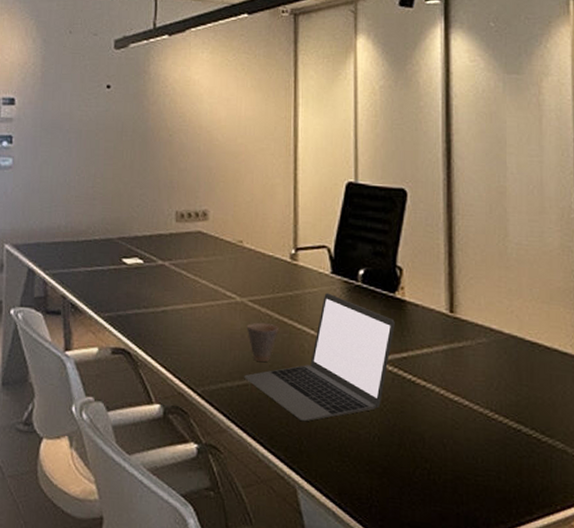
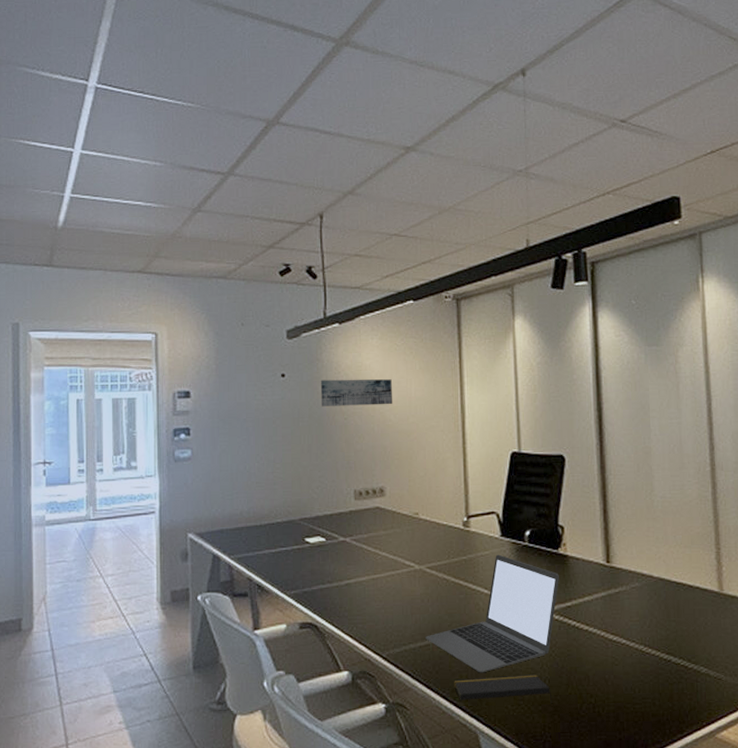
wall art: none [145,93,221,124] -> present [320,379,392,407]
cup: present [246,322,279,363] -> none [426,586,455,623]
notepad: none [272,426,382,467] -> present [454,674,553,705]

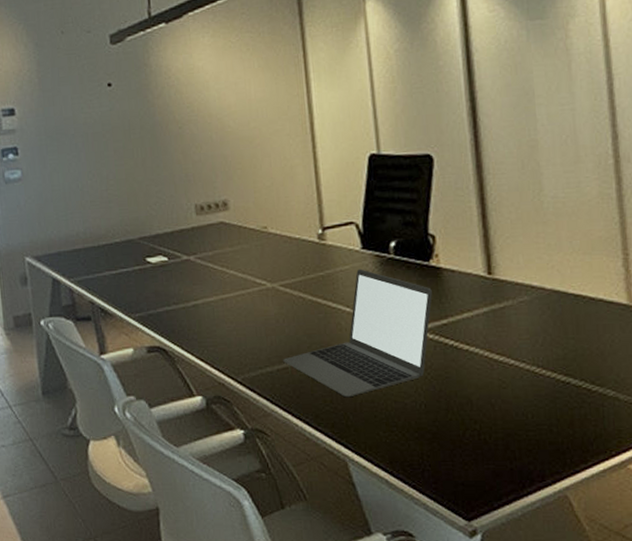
wall art: present [320,379,392,407] -> none [150,81,230,116]
notepad: present [454,674,553,705] -> none [317,399,431,432]

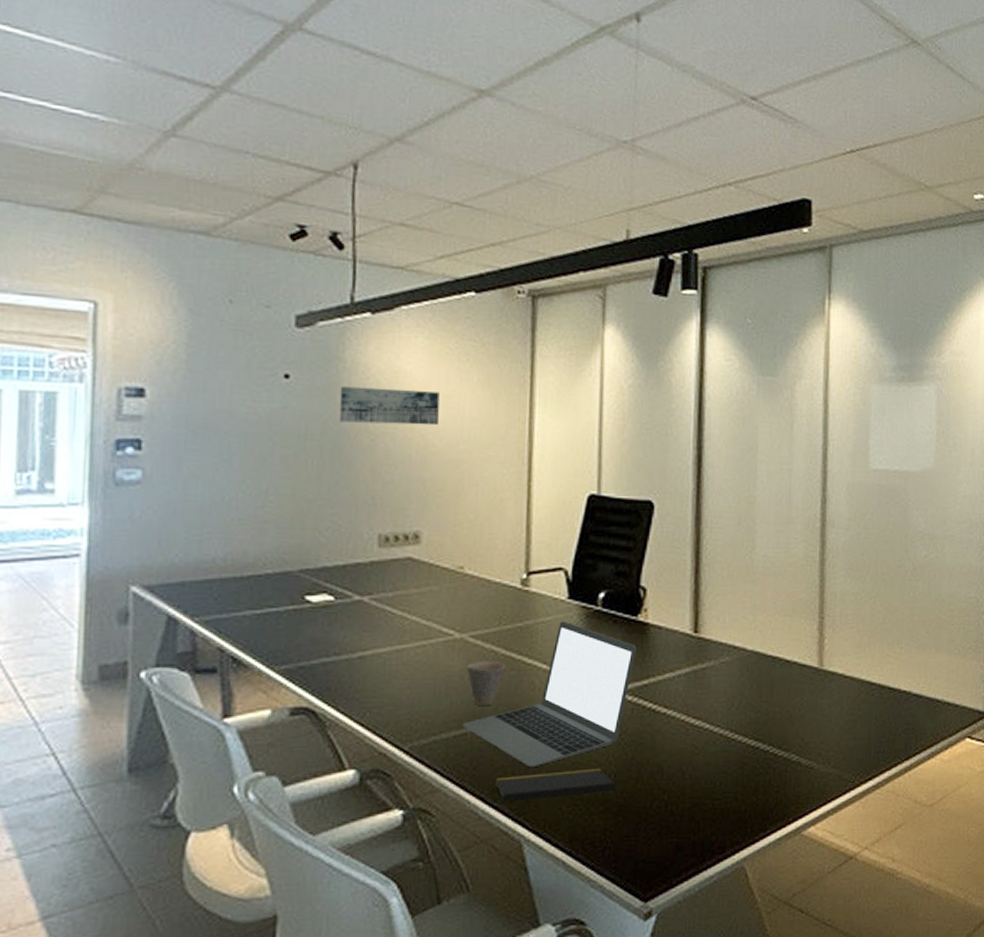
wall art: none [150,81,230,116] -> present [339,386,440,426]
cup: none [280,305,313,345] -> present [466,660,505,707]
notepad: none [317,399,431,432] -> present [495,768,617,805]

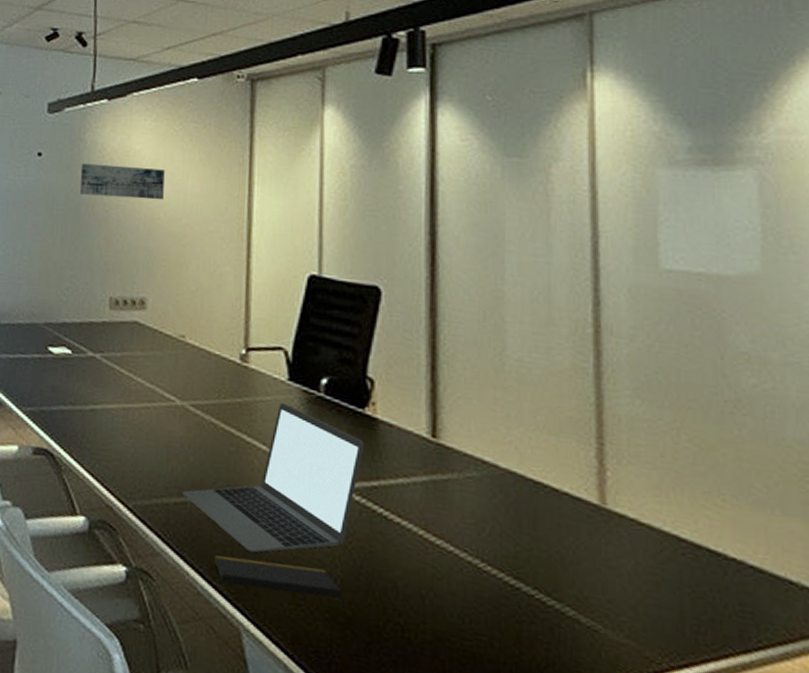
cup: present [466,660,505,707] -> none [187,431,224,479]

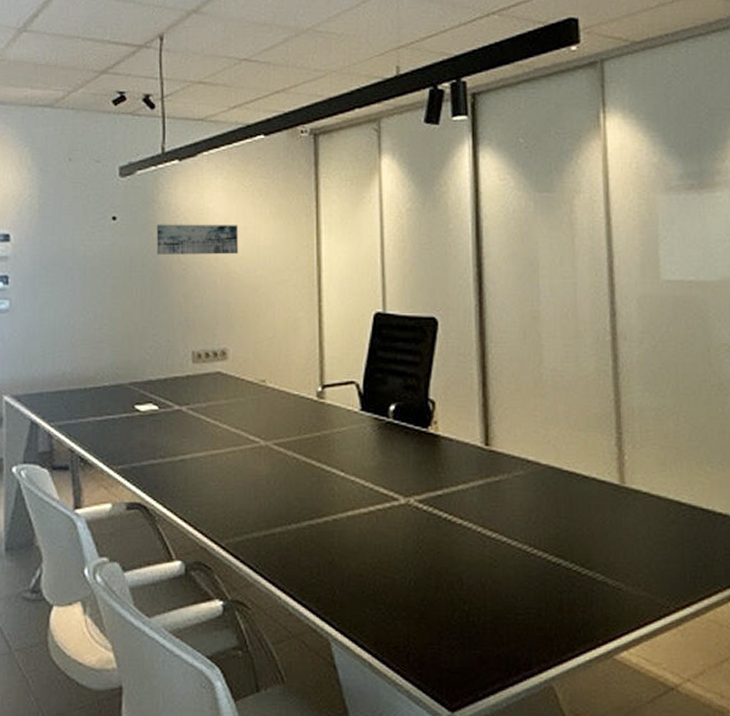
laptop: present [182,402,364,553] -> none [271,431,429,570]
notepad: present [214,554,345,616] -> none [303,574,419,612]

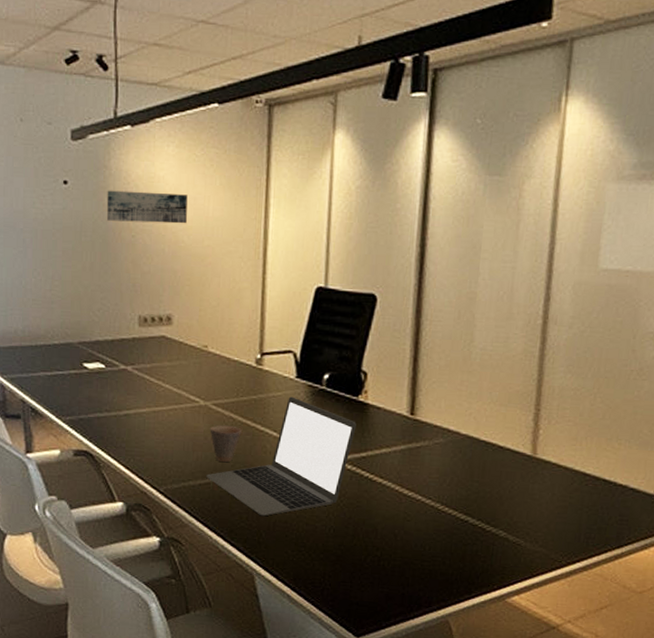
laptop: none [271,431,429,570] -> present [206,396,356,517]
cup: none [272,466,306,510] -> present [210,425,242,463]

